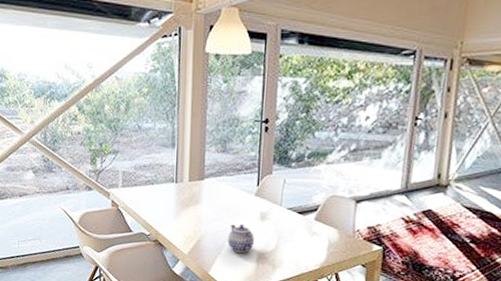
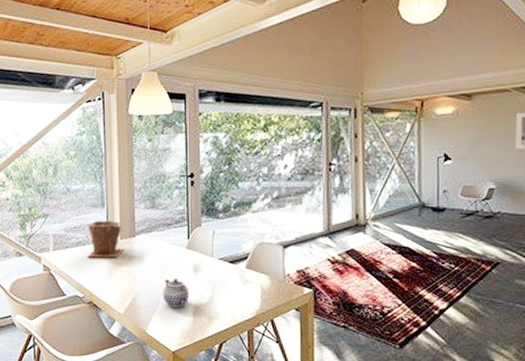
plant pot: none [155,160,193,200] -> present [87,220,125,258]

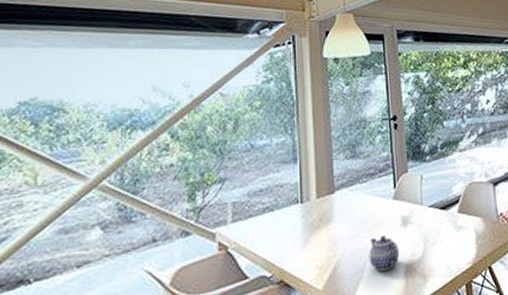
plant pot: present [87,220,125,258] -> none [276,176,322,226]

